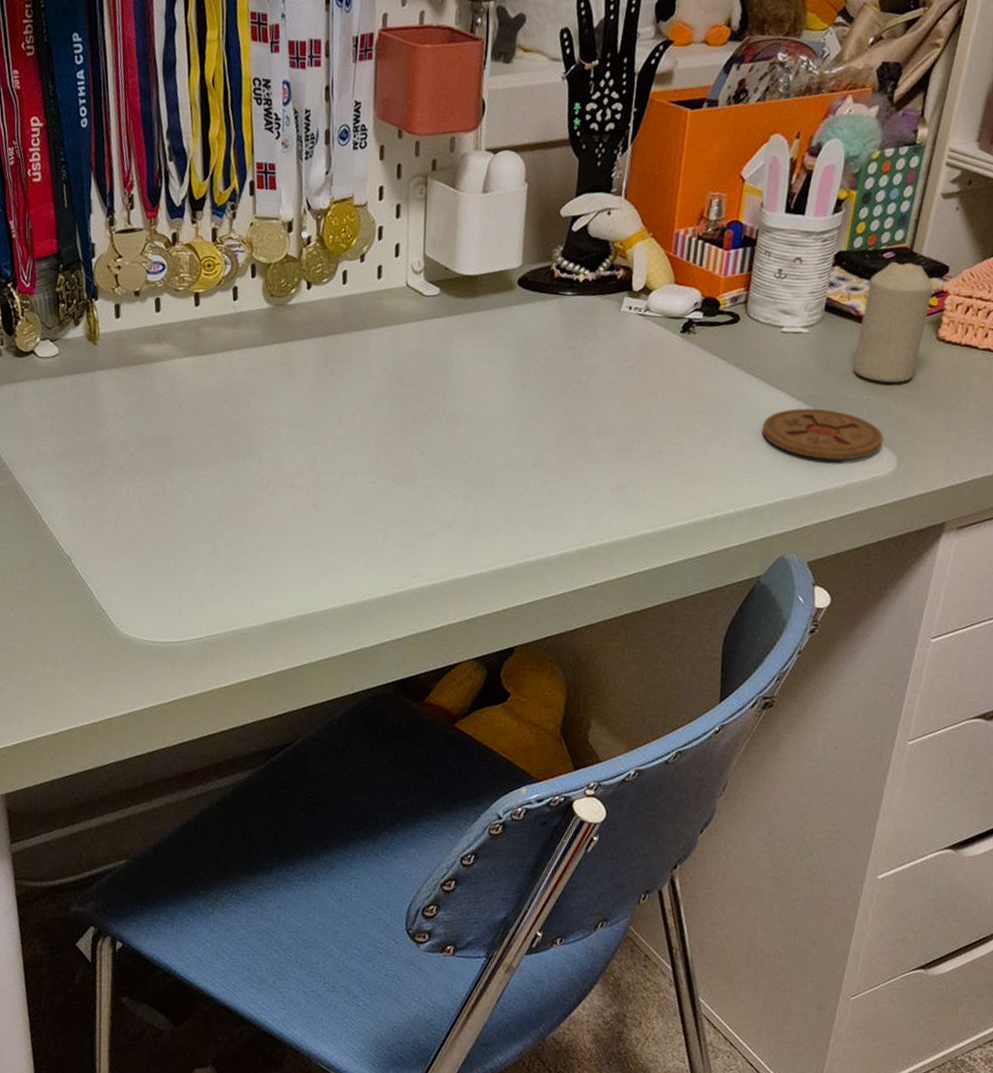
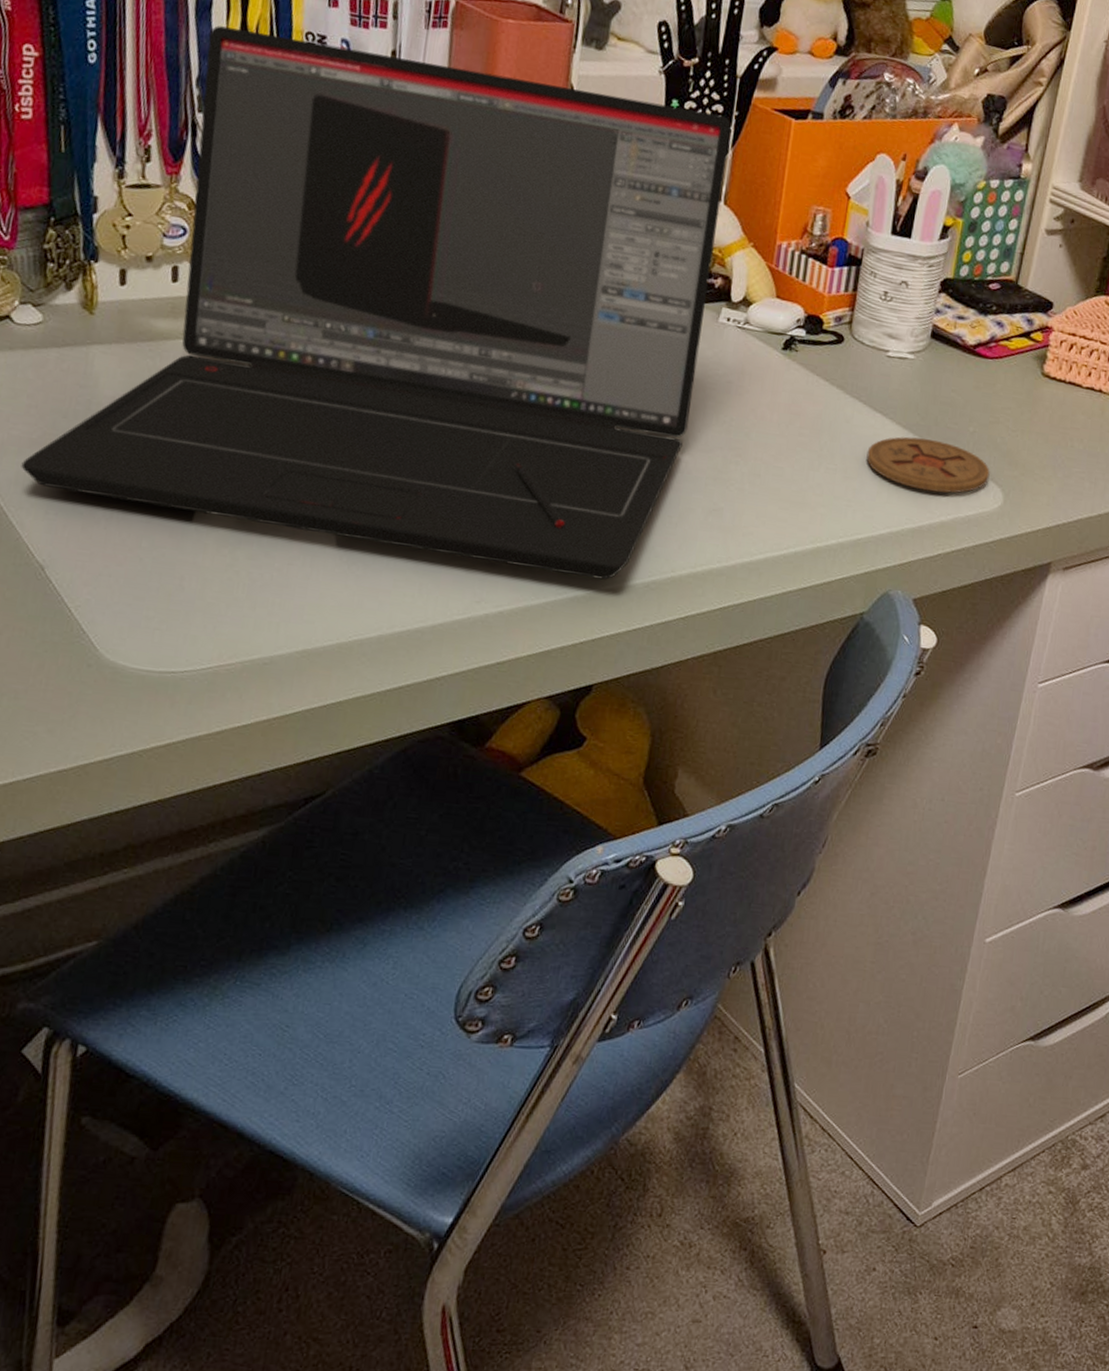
laptop: none [49,82,631,554] -> present [21,25,732,580]
candle: present [853,261,934,383] -> none [959,292,1039,417]

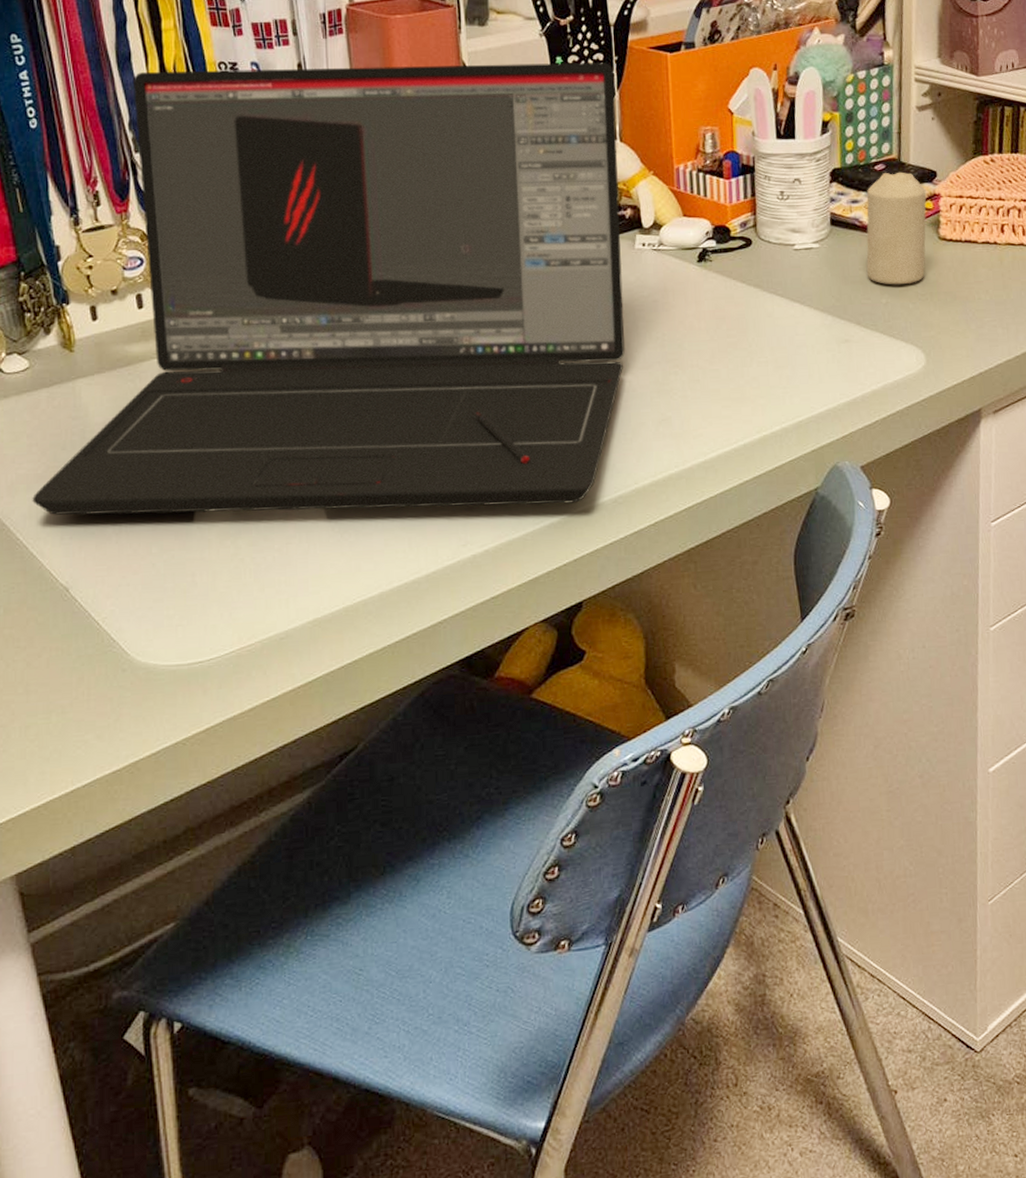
coaster: present [866,436,990,494] -> none [792,317,909,366]
candle: none [959,292,1039,417] -> present [866,172,927,285]

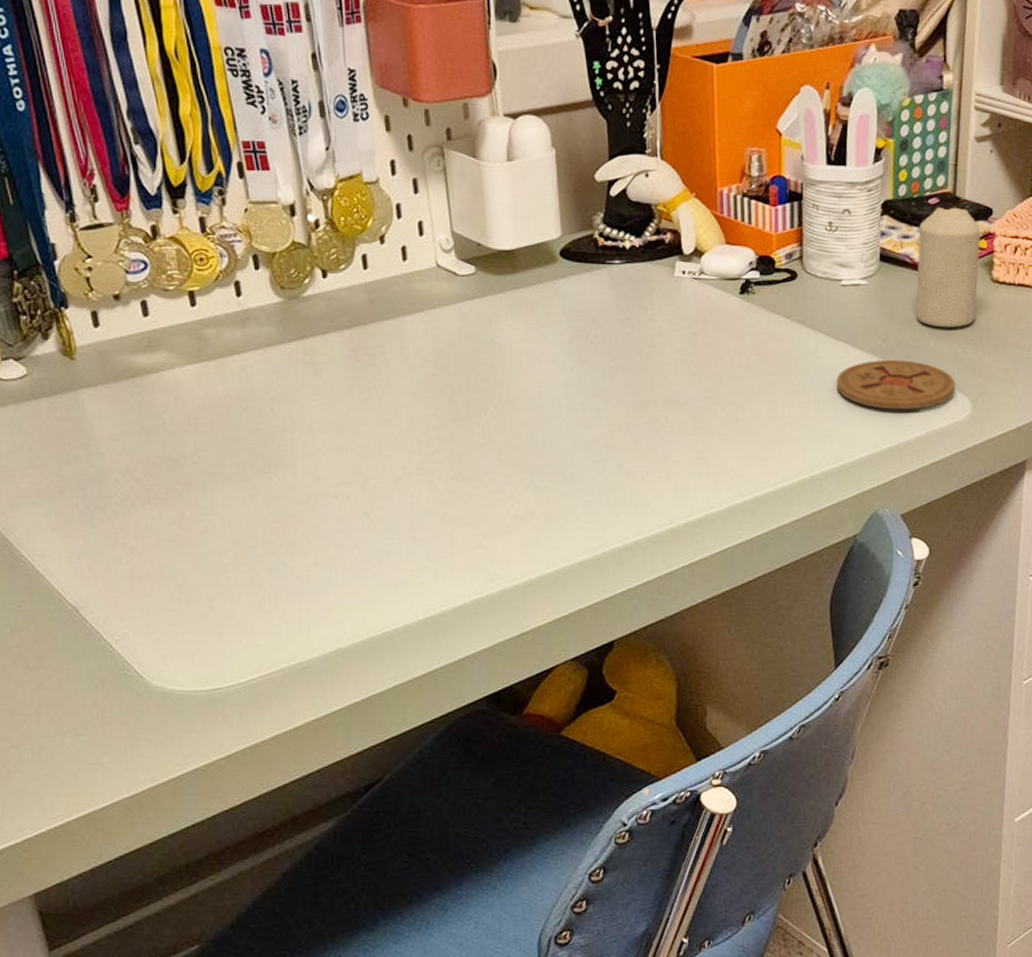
laptop: present [32,63,625,516] -> none [36,54,662,541]
coaster: none [792,317,909,366] -> present [836,360,956,410]

